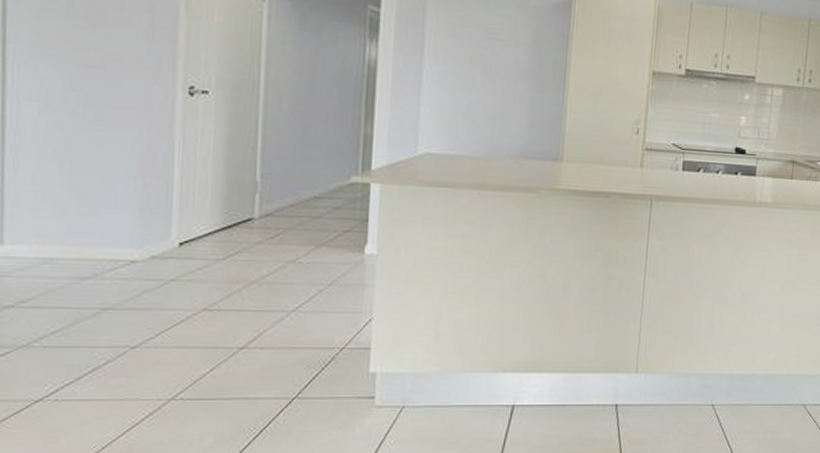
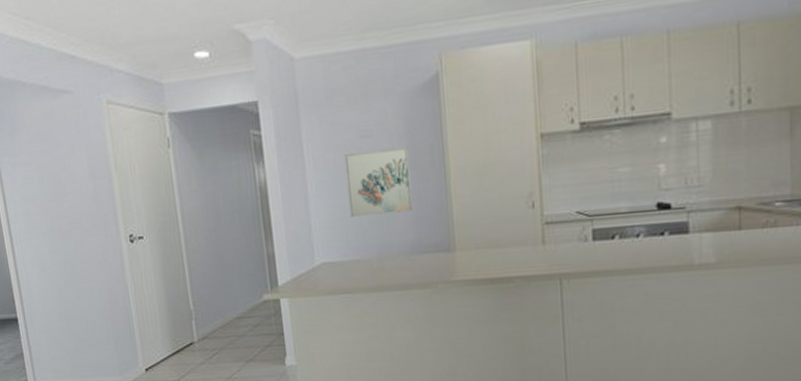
wall art: none [463,50,532,118] -> present [344,146,413,217]

